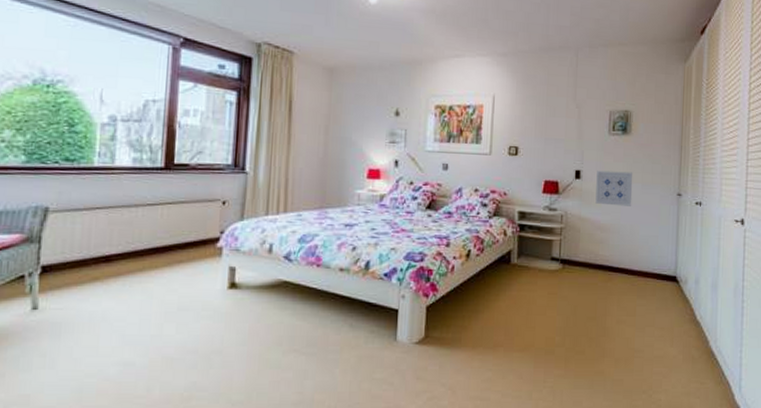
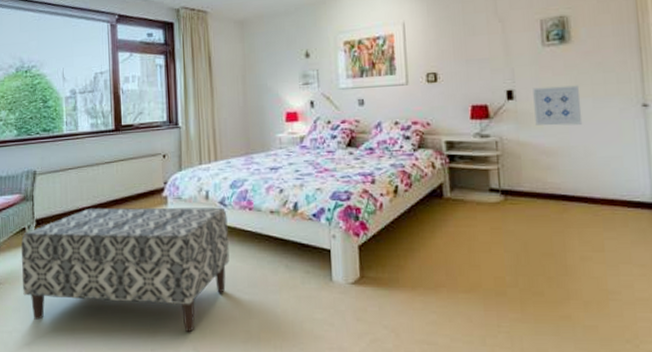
bench: none [12,255,291,395] -> present [20,207,230,332]

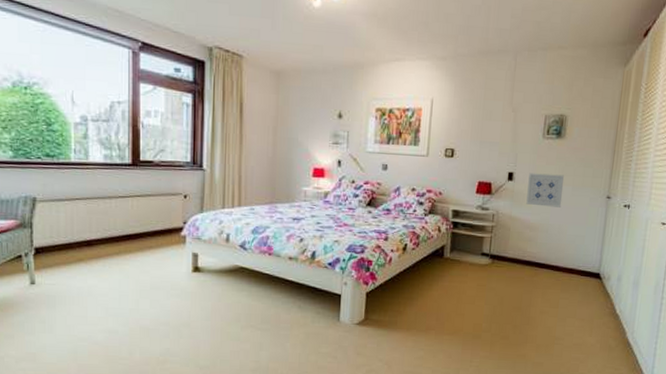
bench: present [20,207,230,332] -> none [15,240,246,361]

